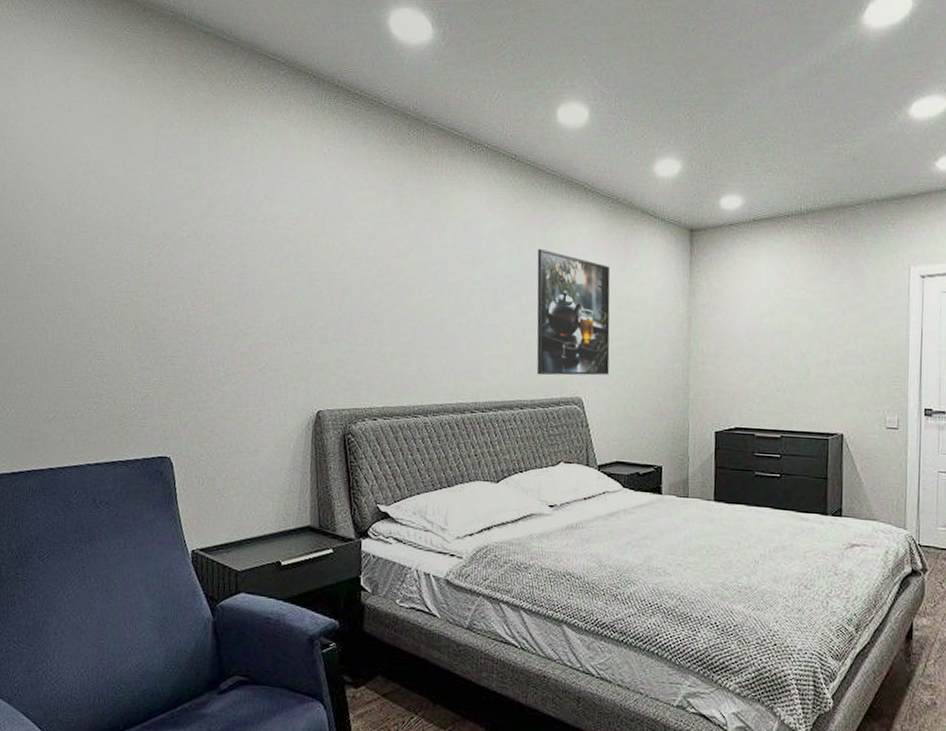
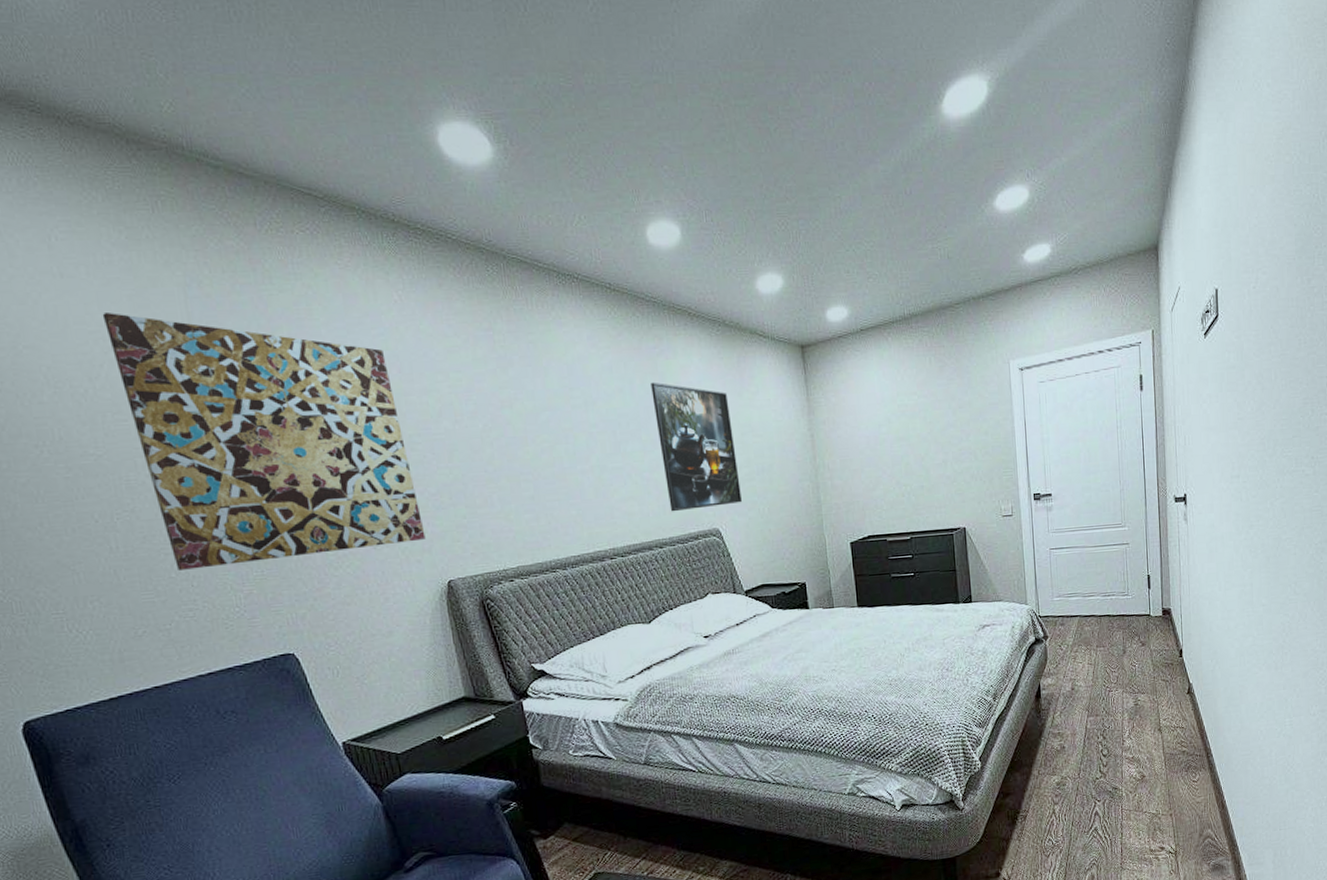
wall art: none [91,142,307,369] -> present [102,313,426,570]

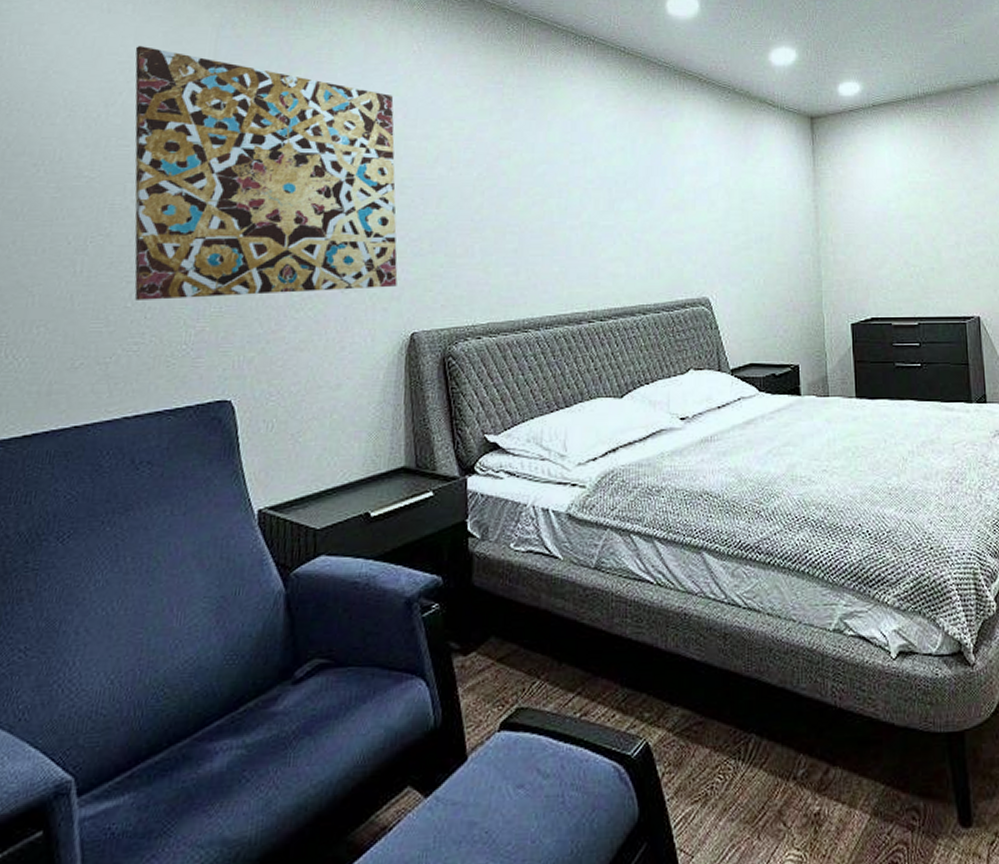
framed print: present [651,382,742,512] -> none [653,142,736,277]

